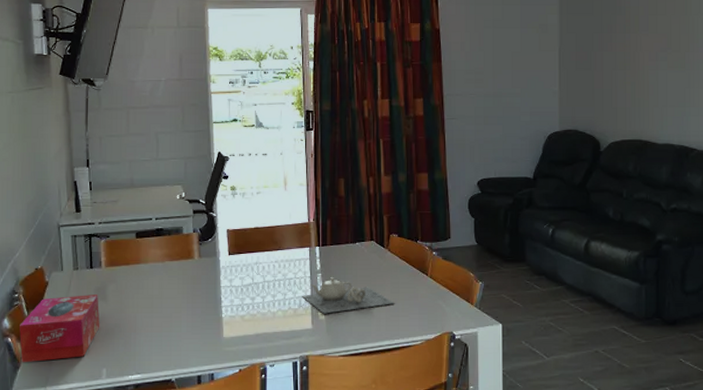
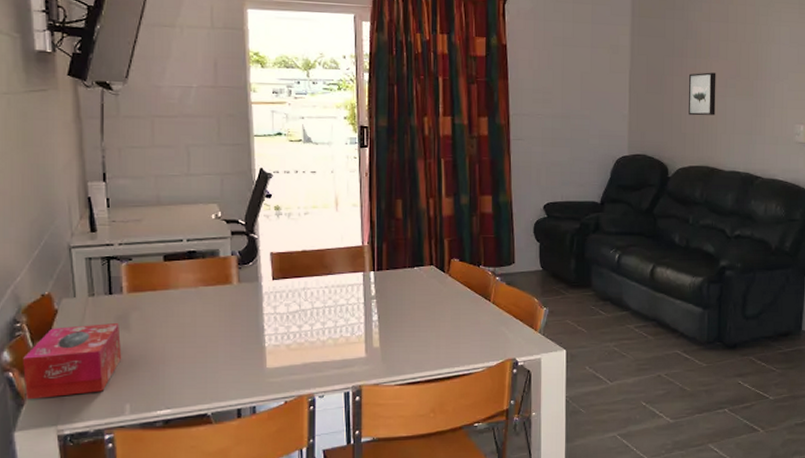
teapot: present [302,277,395,314] -> none [355,303,455,342]
wall art: none [618,46,647,90] -> present [688,72,716,116]

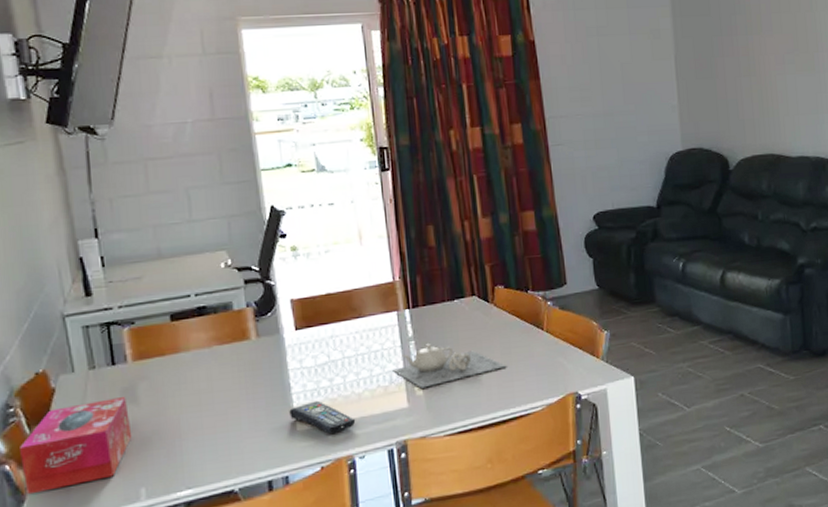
remote control: none [261,343,319,373] -> present [289,400,356,434]
teapot: none [355,303,455,342] -> present [392,343,507,389]
wall art: present [688,72,716,116] -> none [741,49,775,99]

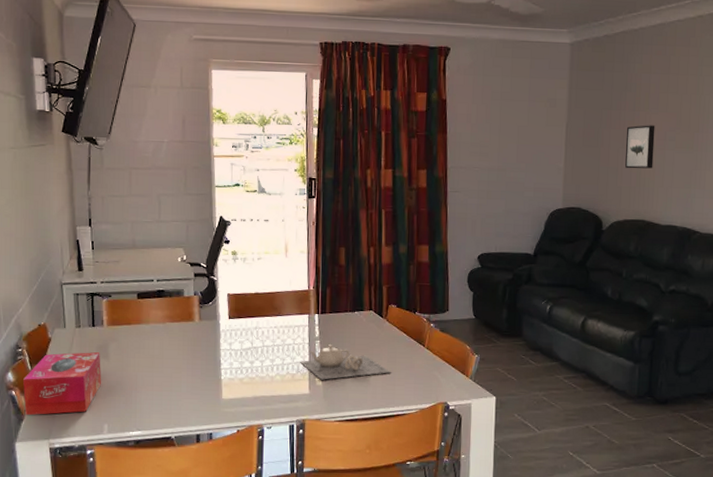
remote control: present [289,400,356,434] -> none [218,377,268,405]
wall art: none [741,49,775,99] -> present [625,125,655,169]

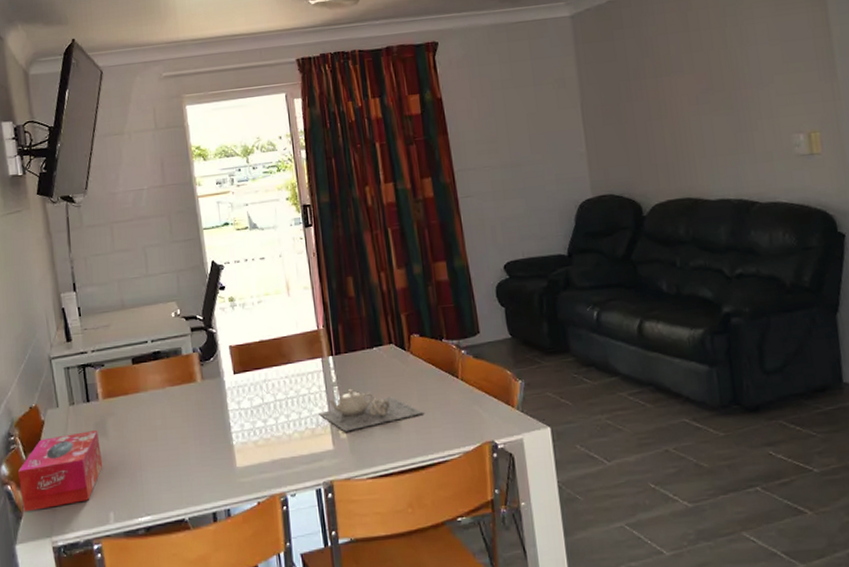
wall art: present [625,125,655,169] -> none [650,90,690,143]

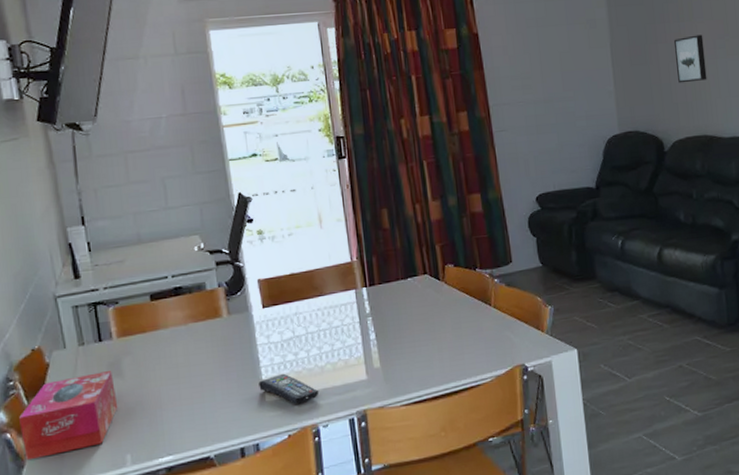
remote control: none [230,440,287,471] -> present [258,373,319,404]
teapot: present [319,389,424,432] -> none [352,319,458,362]
wall art: none [650,90,690,143] -> present [673,34,707,84]

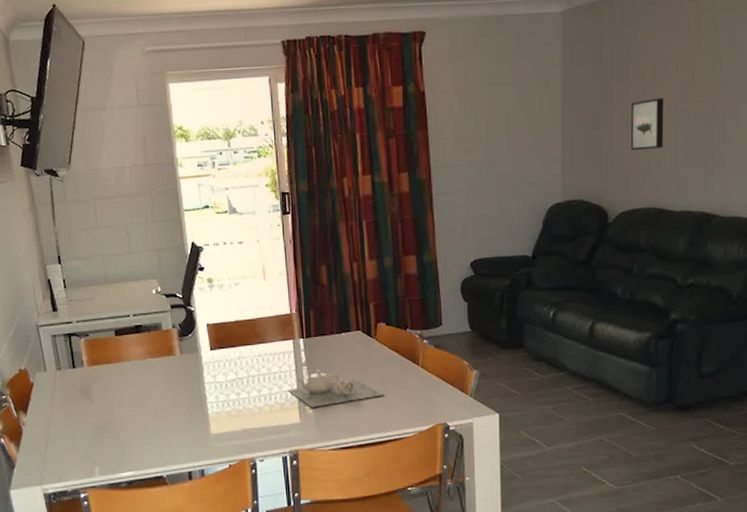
tissue box: present [19,371,118,461] -> none [10,394,89,463]
remote control: present [258,373,319,404] -> none [205,410,257,439]
teapot: none [352,319,458,362] -> present [288,370,385,408]

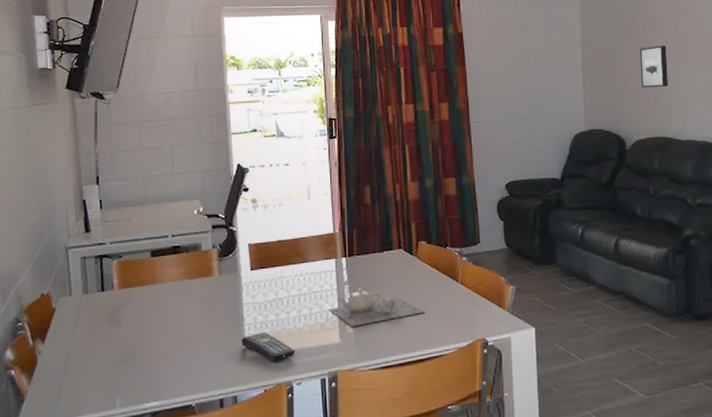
remote control: none [205,410,257,439] -> present [241,332,296,361]

